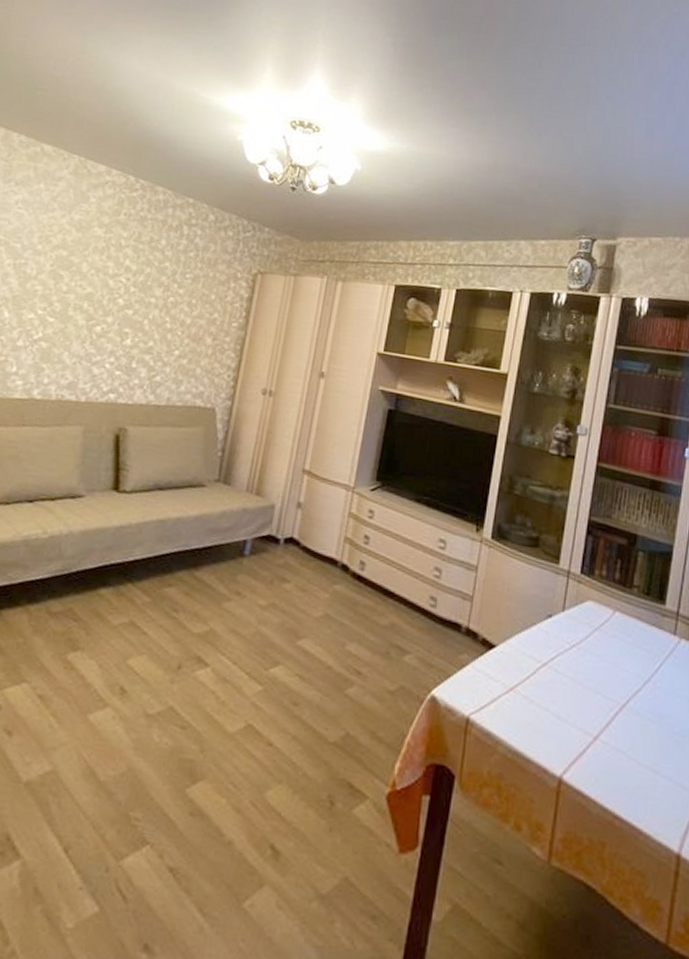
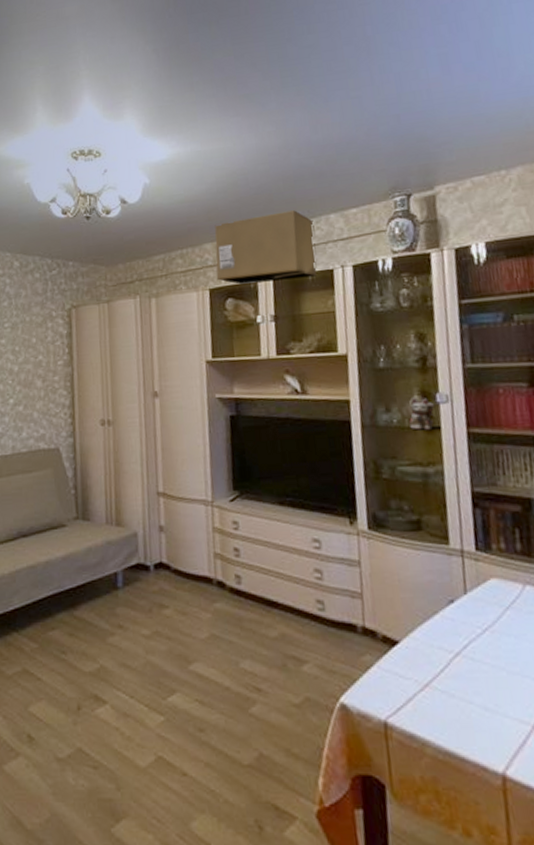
box: none [405,224,505,295] -> present [215,210,317,285]

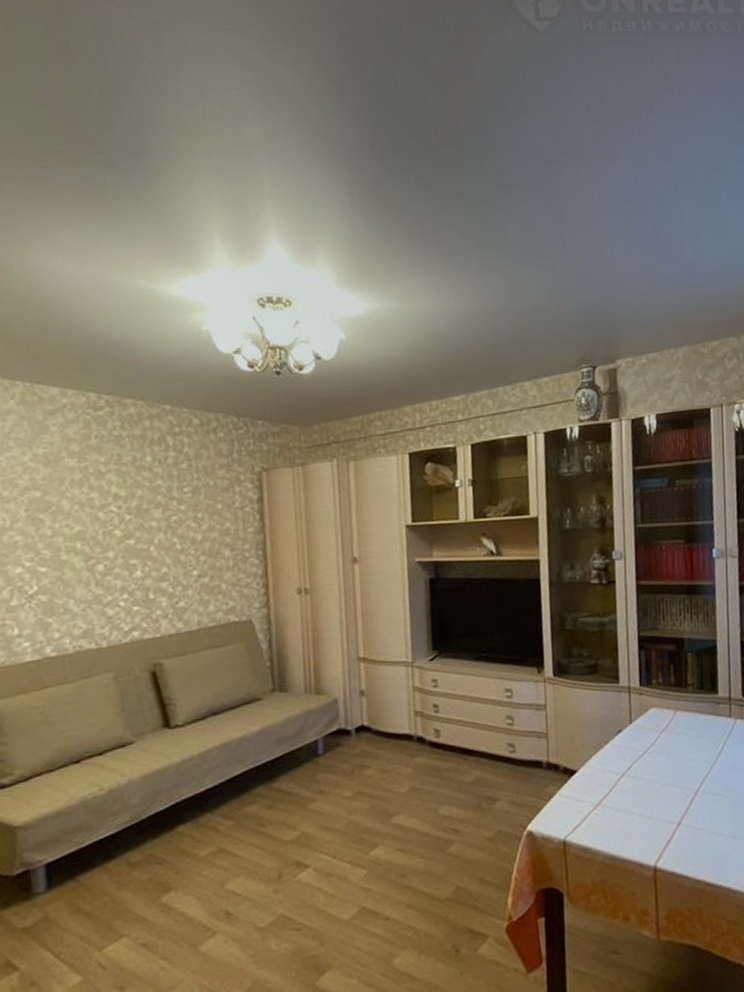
box: present [215,210,317,285] -> none [414,376,512,449]

